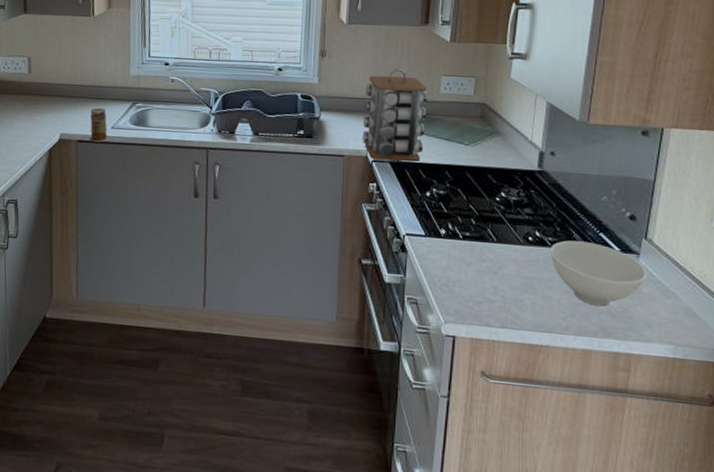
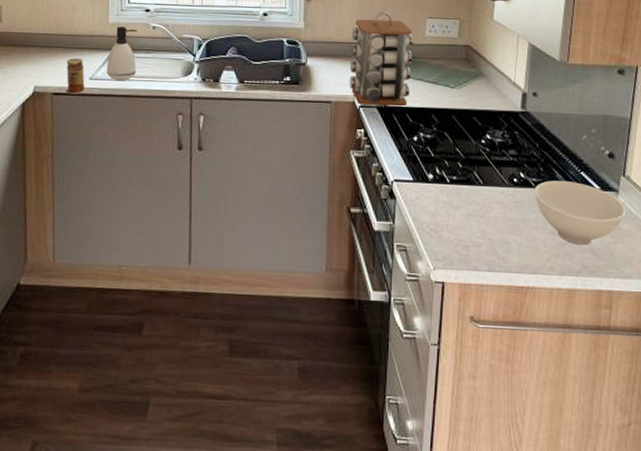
soap dispenser: none [127,78,157,131] -> present [106,26,137,81]

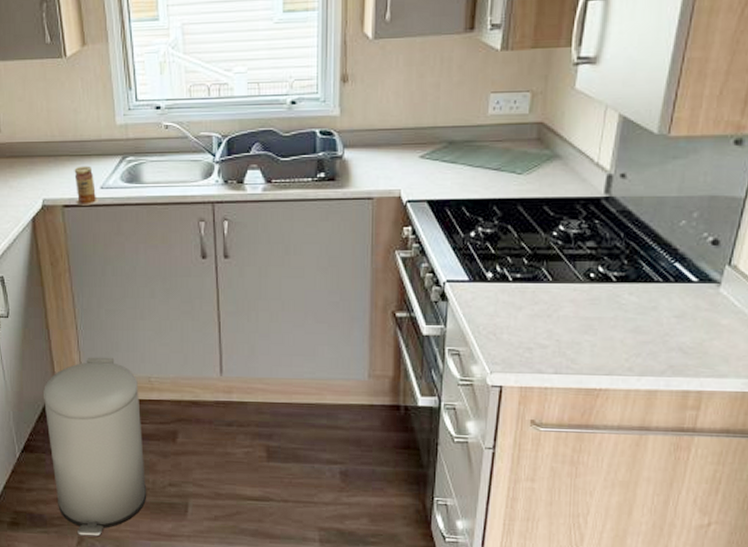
pedal bin: none [12,243,109,441] -> present [42,357,147,537]
soap dispenser: present [106,26,137,81] -> none [117,127,150,189]
spice rack: present [349,11,413,107] -> none [394,88,473,199]
bowl: present [534,180,627,245] -> none [614,274,729,343]

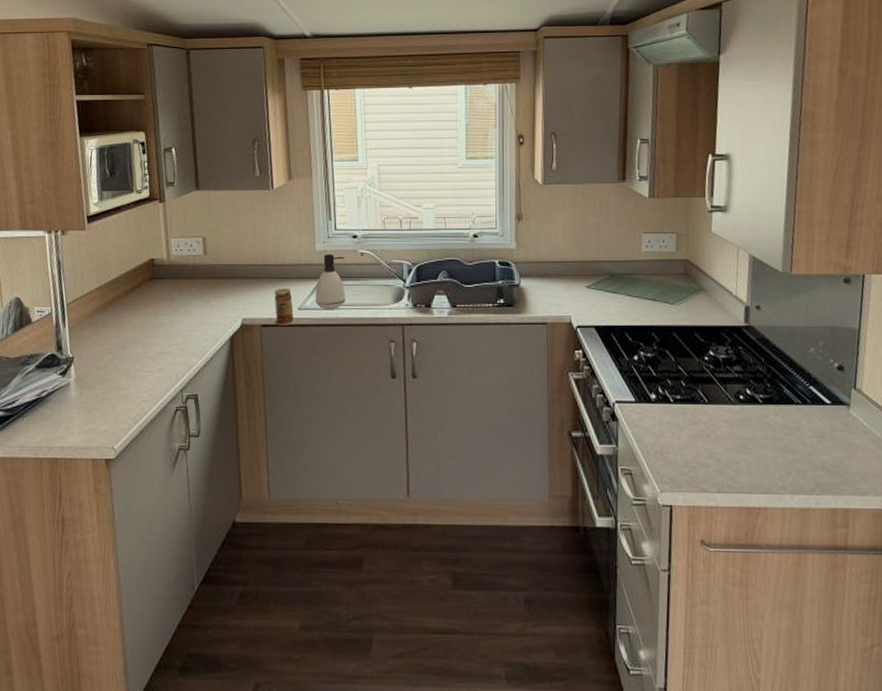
pedal bin: present [42,357,147,537] -> none [227,478,330,682]
soap dispenser: none [117,127,150,189] -> present [315,253,346,310]

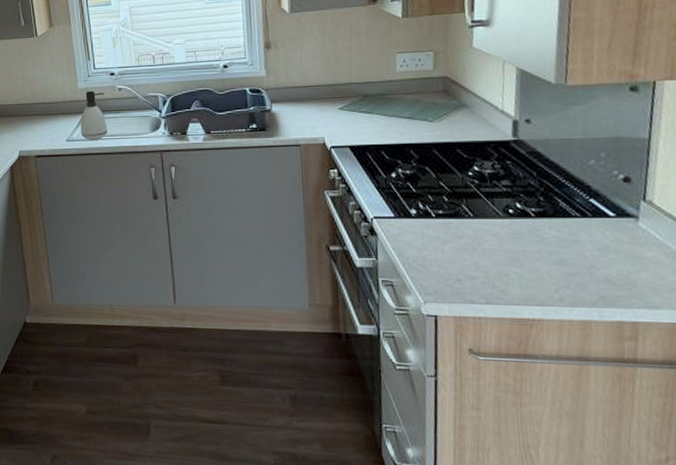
canister: present [274,288,296,326] -> none [44,122,65,156]

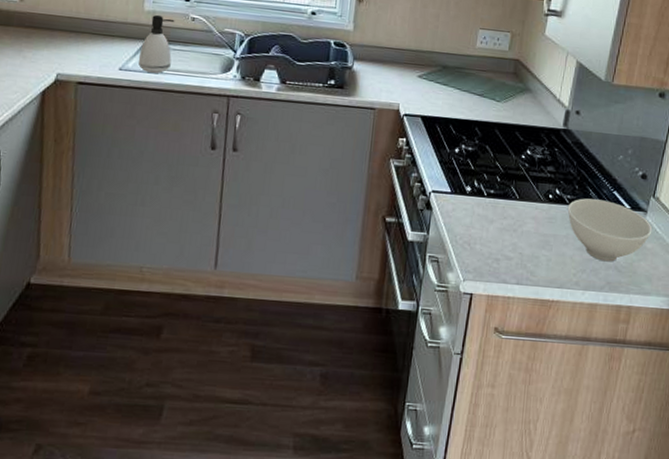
bowl: none [534,210,650,275] -> present [567,198,653,262]

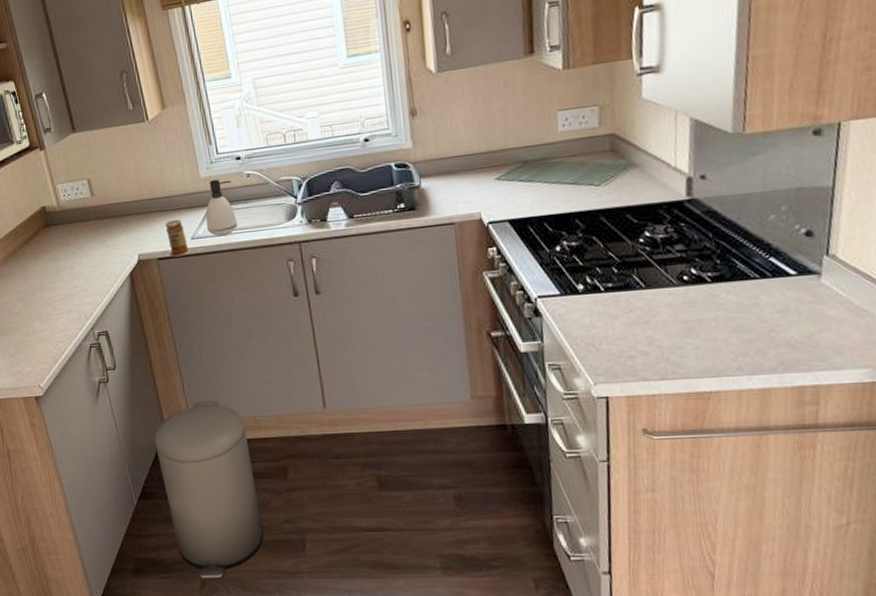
pedal bin: none [18,241,129,444] -> present [154,399,264,580]
canister: none [91,45,116,86] -> present [165,219,191,257]
bowl: present [567,198,653,262] -> none [710,270,833,340]

